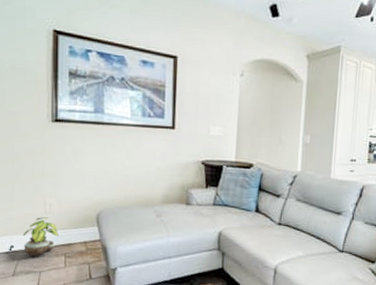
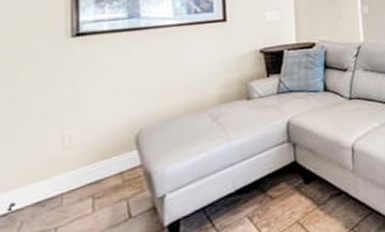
potted plant: present [23,217,59,258] -> none [29,154,83,213]

